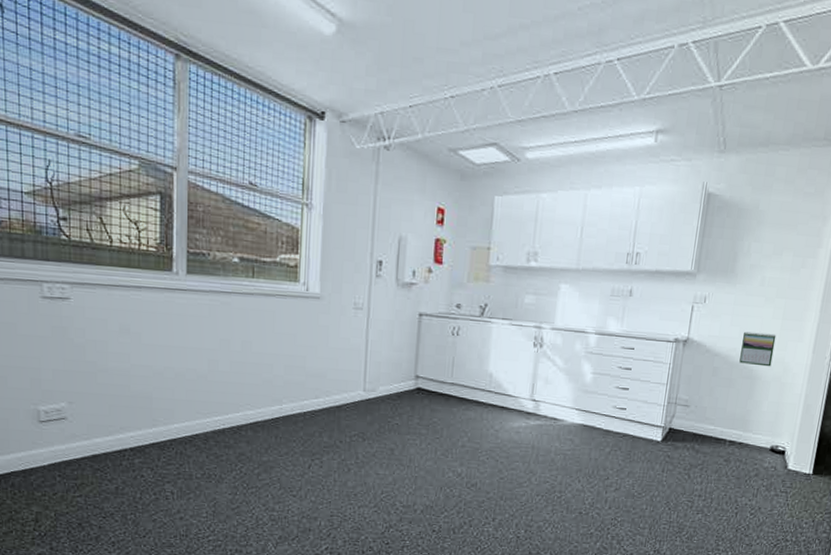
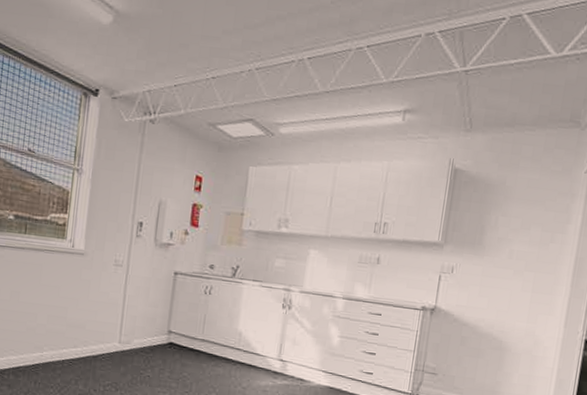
calendar: present [739,331,777,367] -> none [488,302,526,339]

